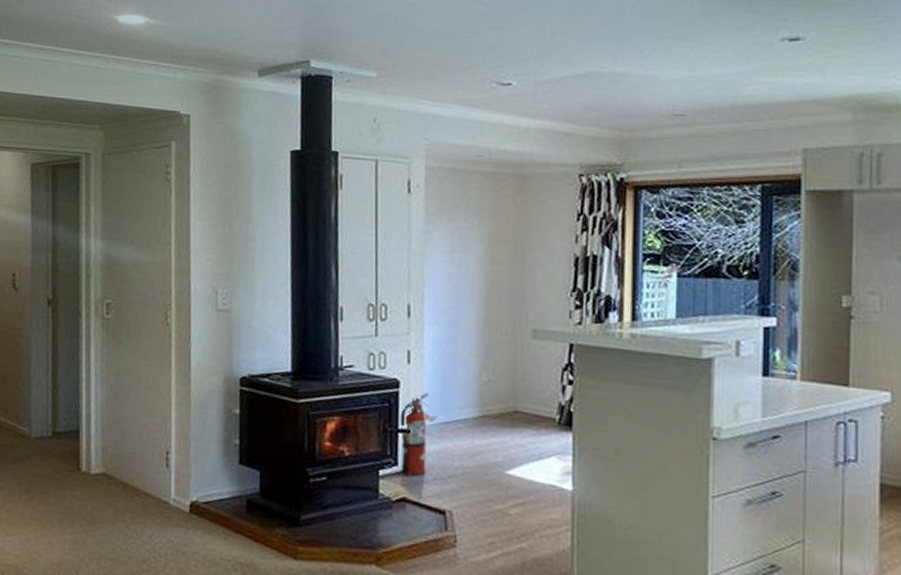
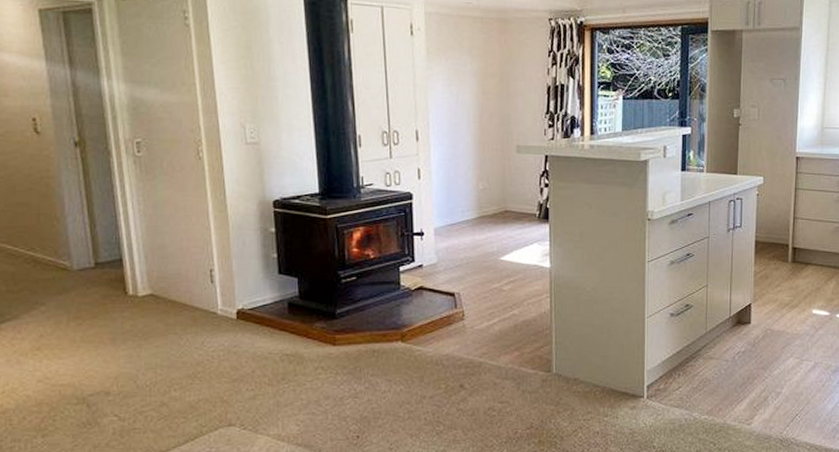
fire extinguisher: present [399,393,438,476] -> none [414,202,445,268]

